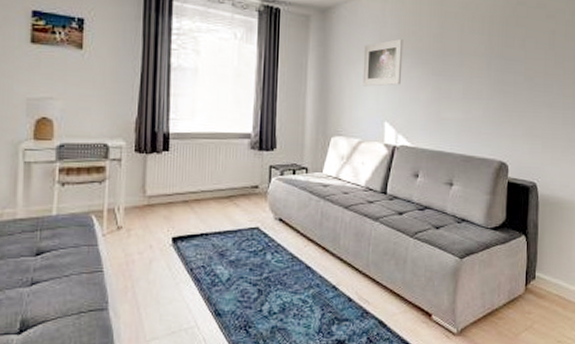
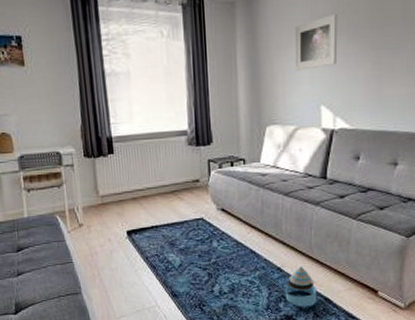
stacking toy: none [337,284,372,331] -> present [284,266,317,307]

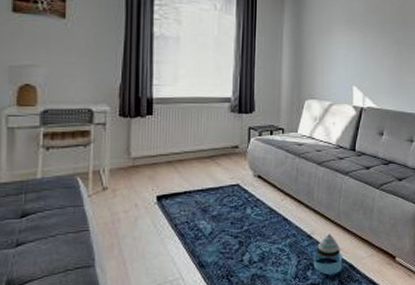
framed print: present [294,13,338,71] -> none [333,11,369,54]

